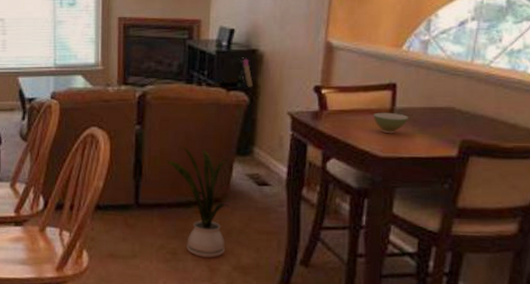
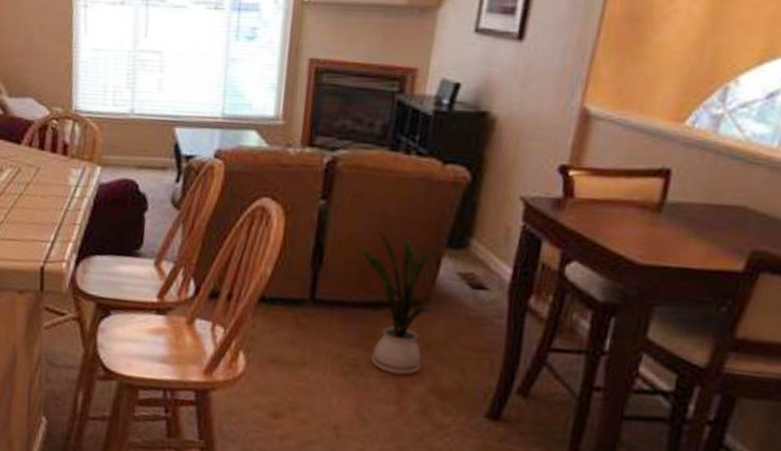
books: present [215,57,254,87] -> none [428,121,479,161]
bowl: present [373,112,408,134] -> none [634,205,683,236]

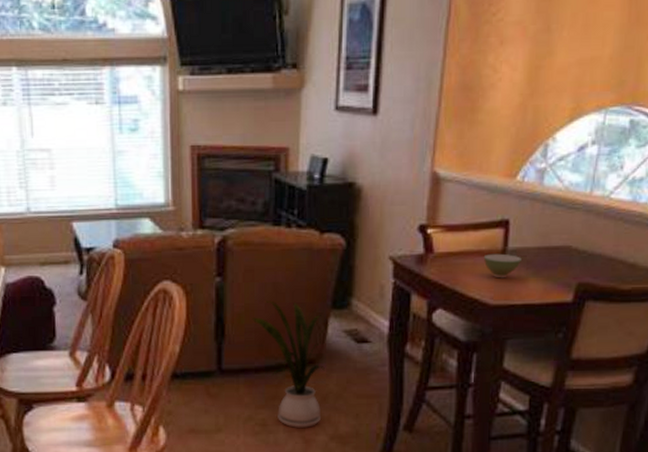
bowl: none [634,205,683,236] -> present [483,253,521,279]

